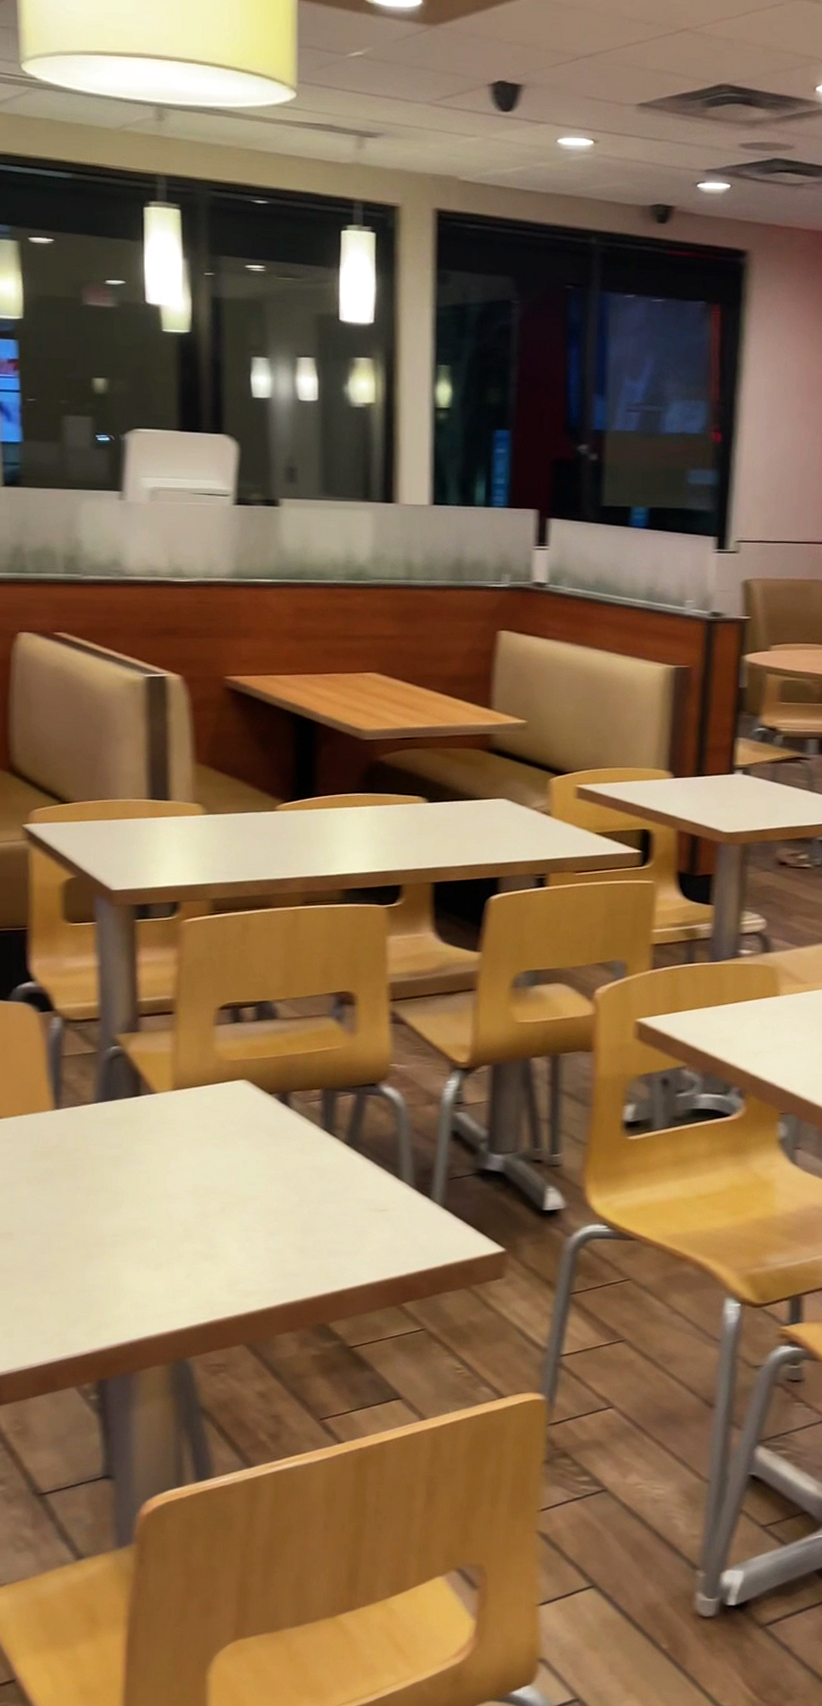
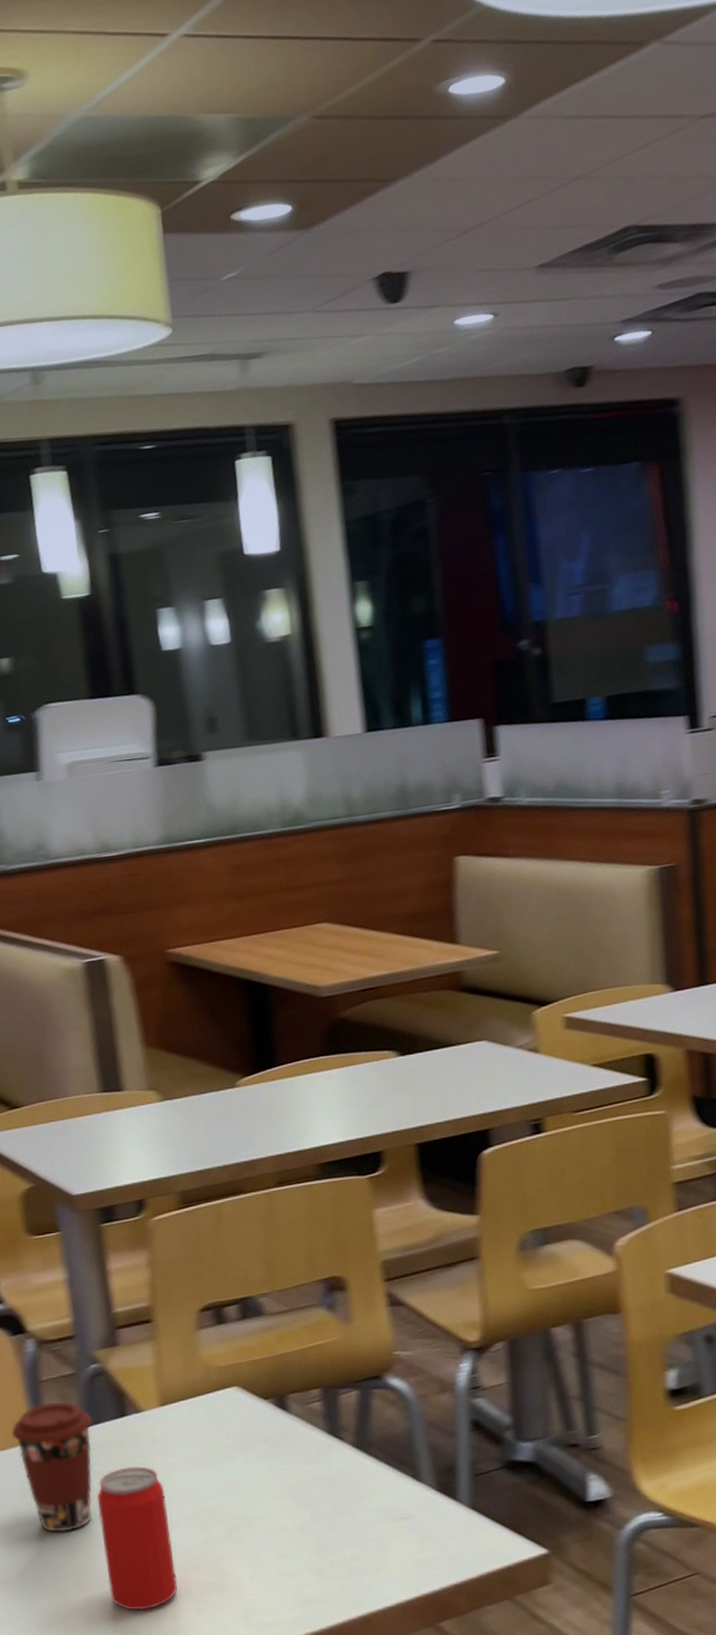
coffee cup: none [30,1076,109,1195] -> present [11,1401,94,1533]
beverage can: none [104,1142,171,1271] -> present [96,1466,178,1611]

